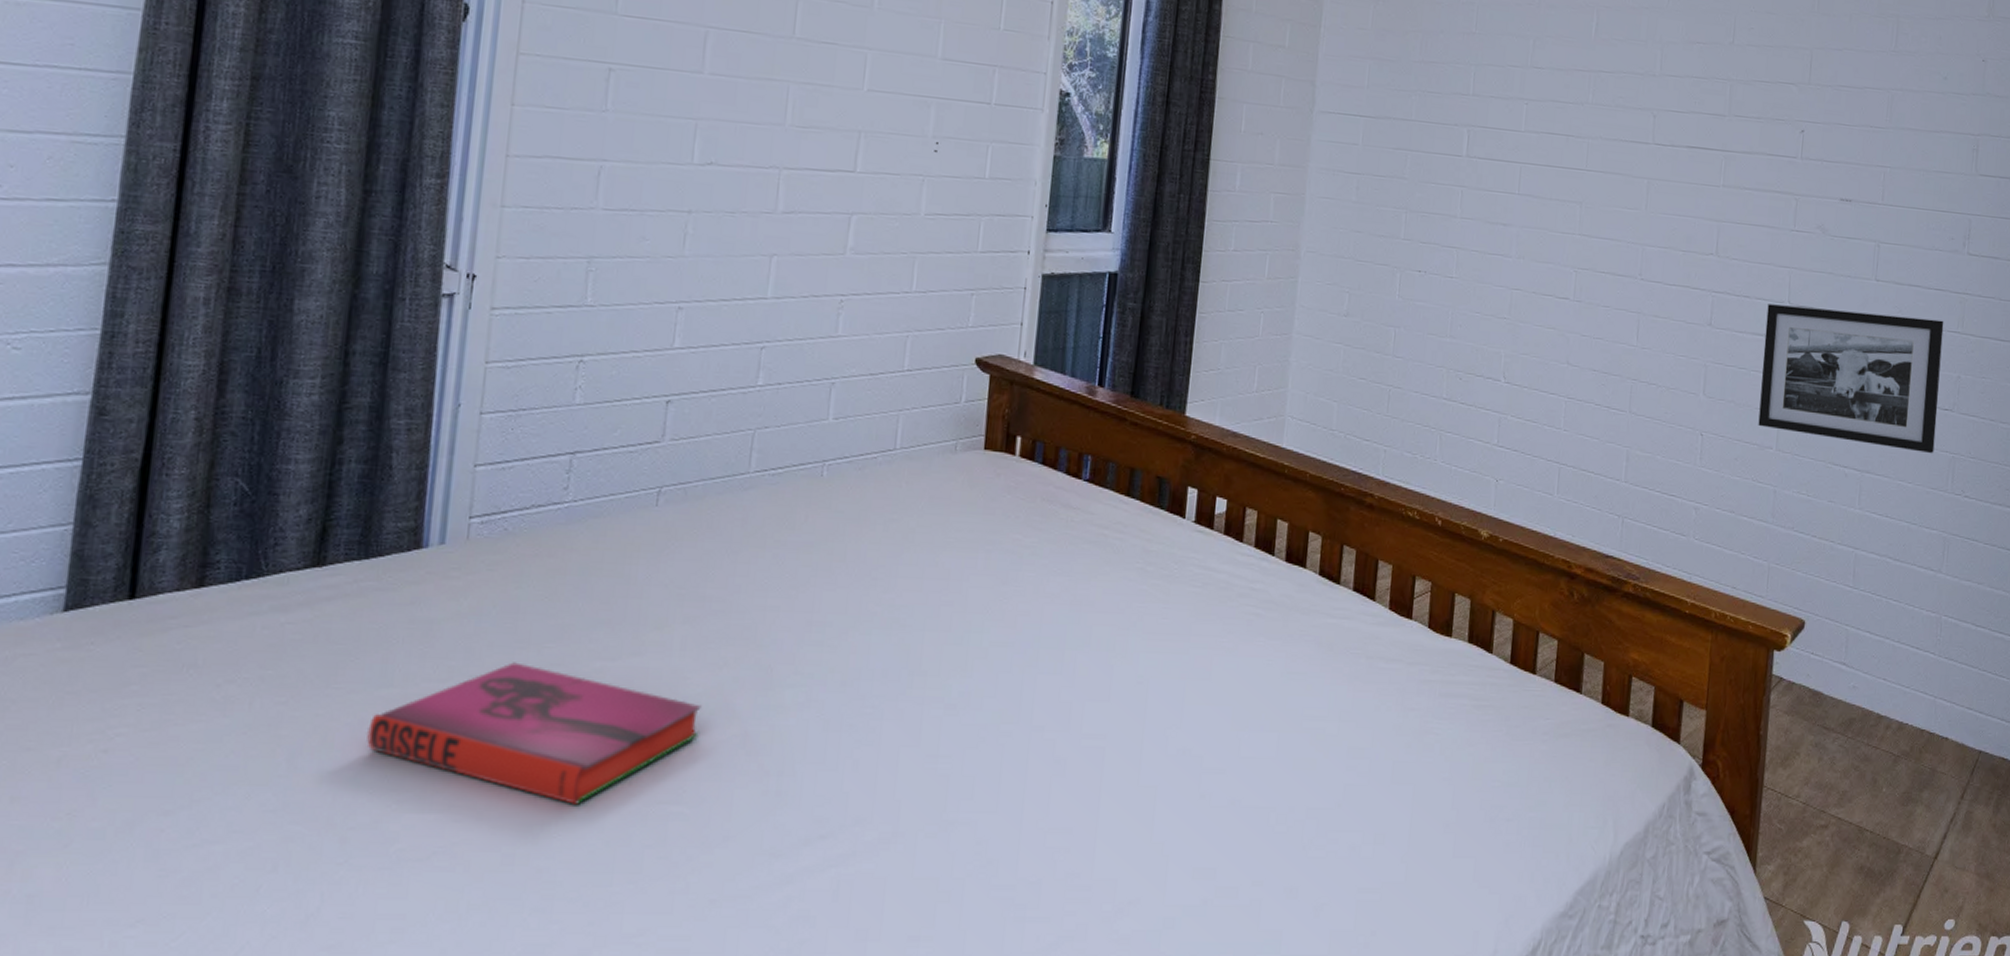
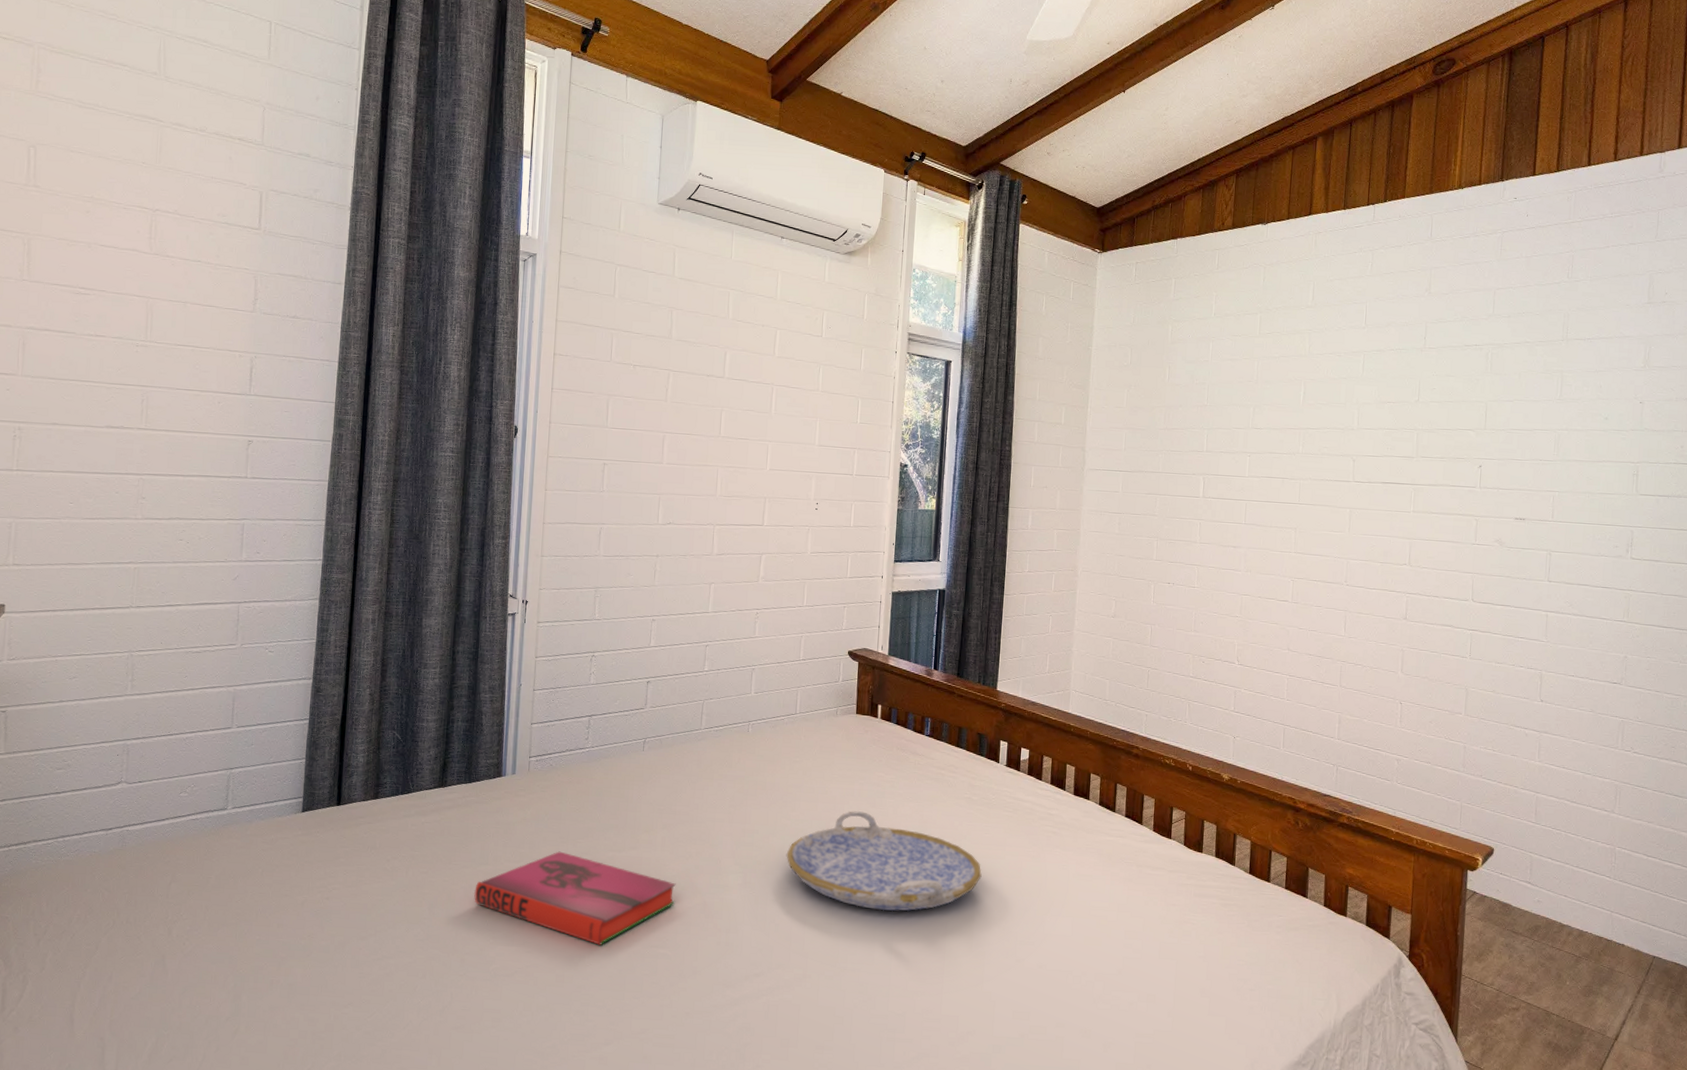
serving tray: none [873,590,1156,734] -> present [786,811,982,911]
picture frame: present [1758,304,1944,454] -> none [1449,602,1611,719]

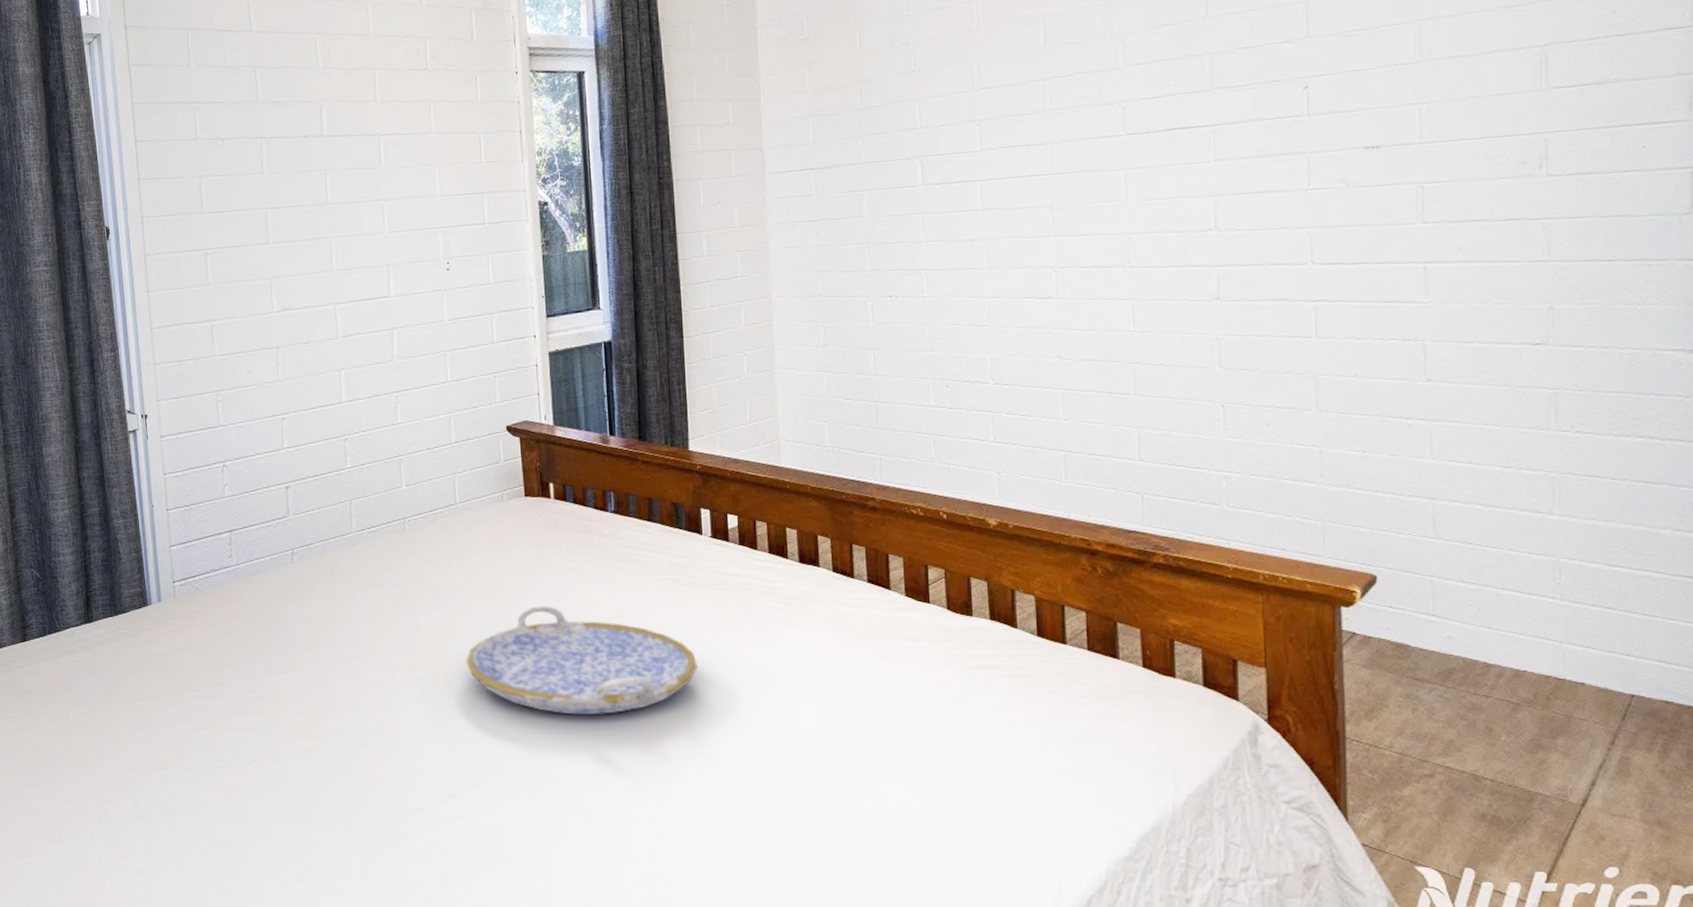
hardback book: present [474,851,676,945] -> none [137,679,350,776]

